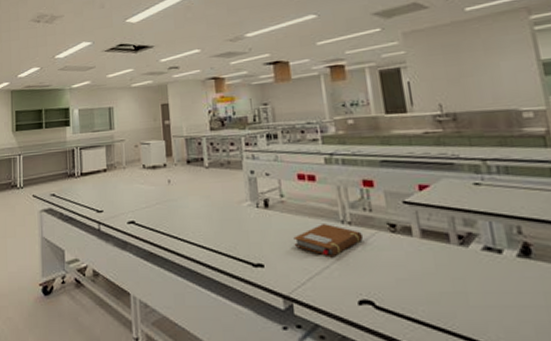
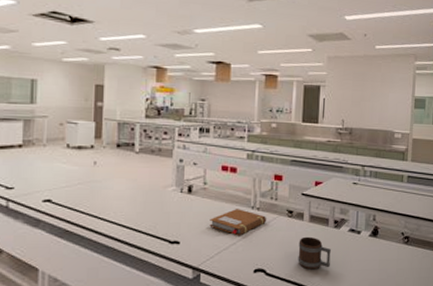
mug: none [412,257,465,304] -> present [298,236,331,270]

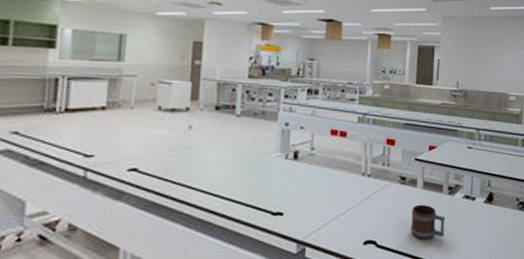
notebook: present [209,209,267,236] -> none [316,176,379,206]

